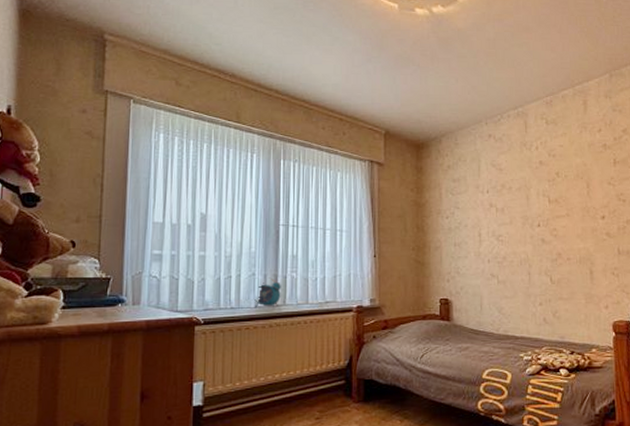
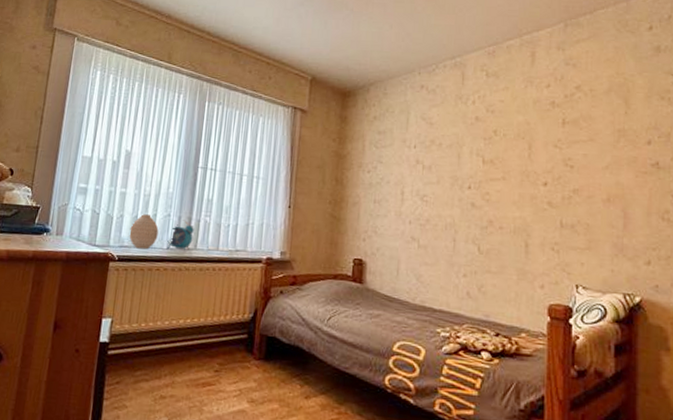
vase: none [213,275,244,310] -> present [129,214,159,250]

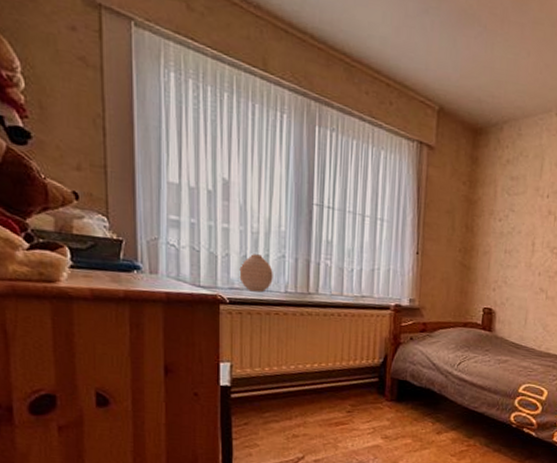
alarm clock: present [166,221,194,251] -> none [284,264,314,296]

